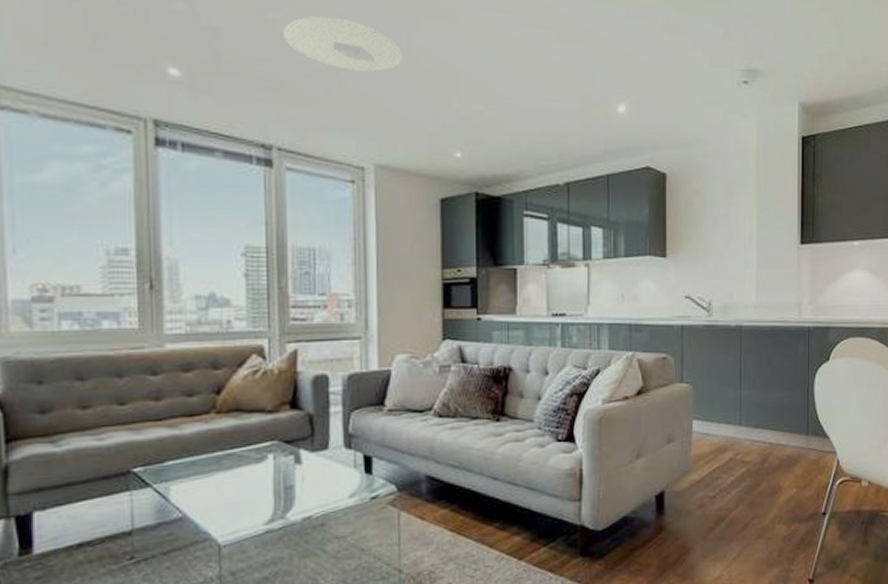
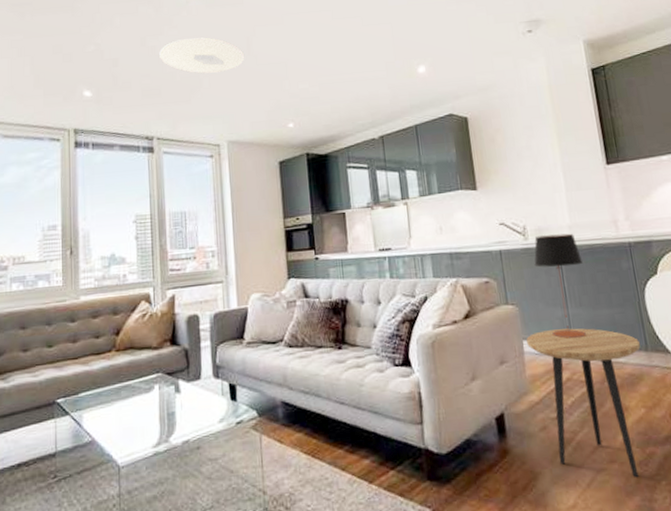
side table: none [696,409,802,552] -> present [526,328,640,478]
table lamp: none [714,313,762,420] -> present [534,233,586,339]

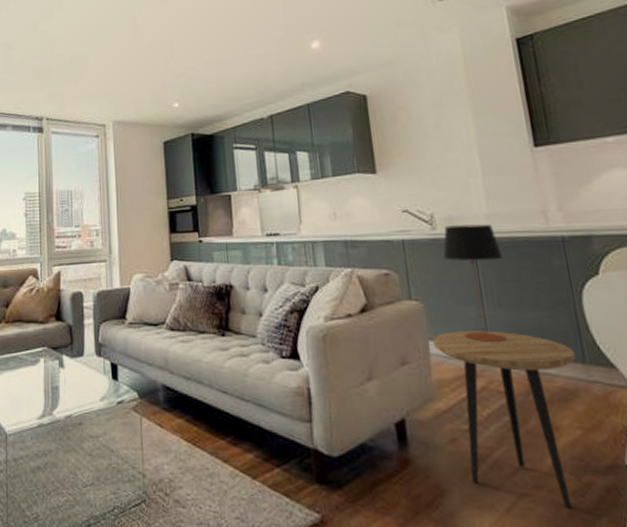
ceiling light: present [159,37,245,74] -> none [50,19,131,56]

